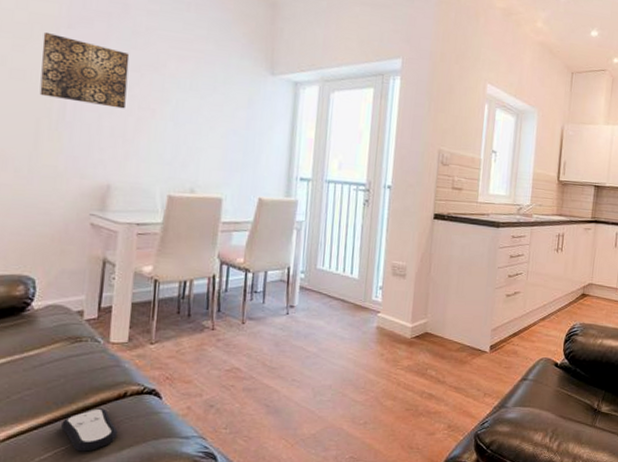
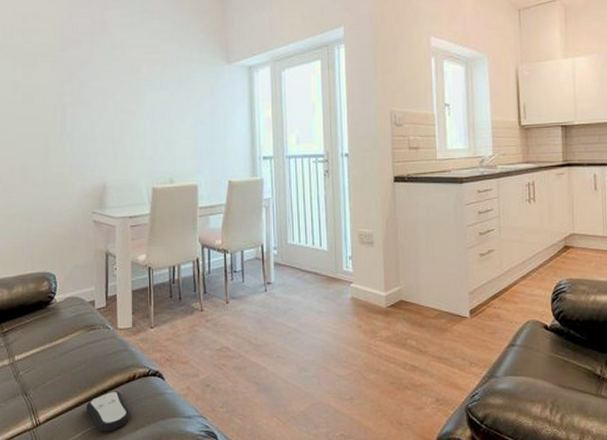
wall art: present [39,32,130,109] -> none [44,58,111,115]

